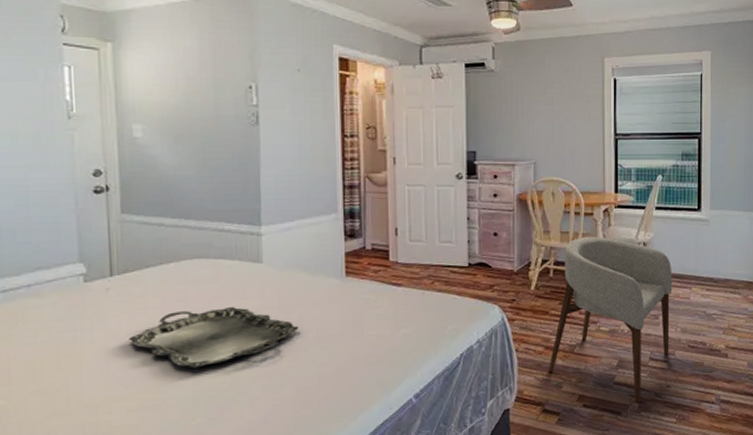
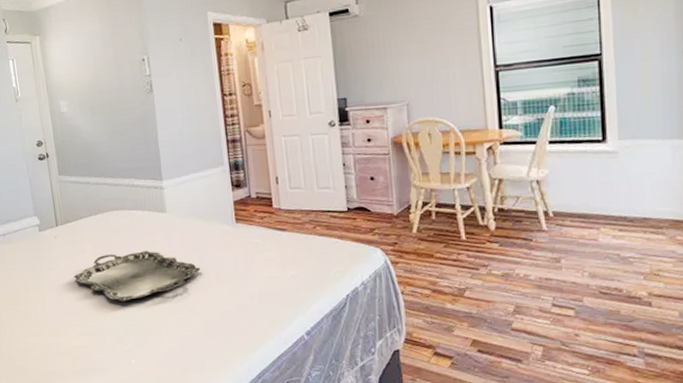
armchair: present [549,237,673,403] -> none [437,176,576,351]

